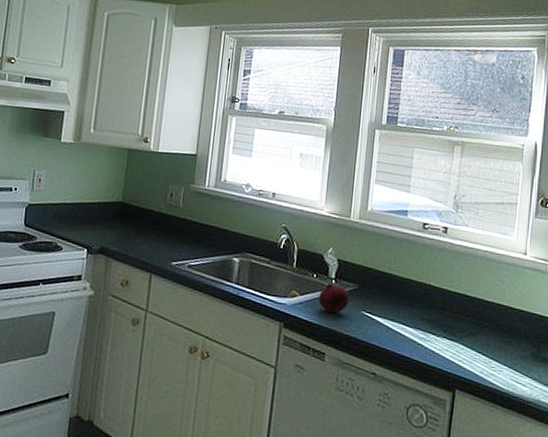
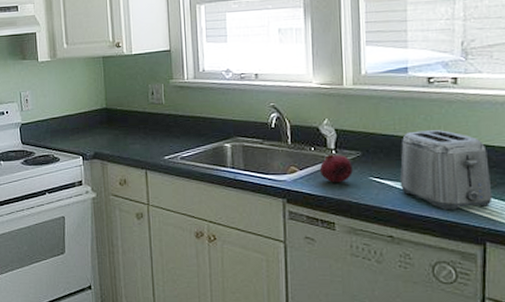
toaster: none [388,272,466,354] -> present [399,130,493,211]

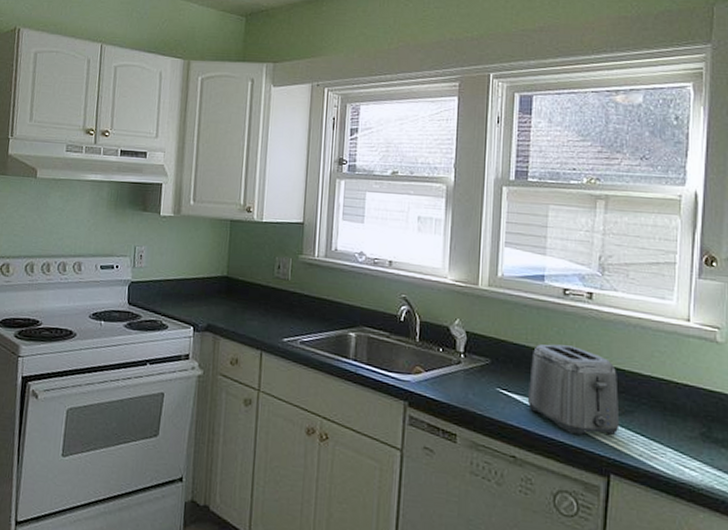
fruit: present [320,153,353,183] -> none [447,357,480,391]

